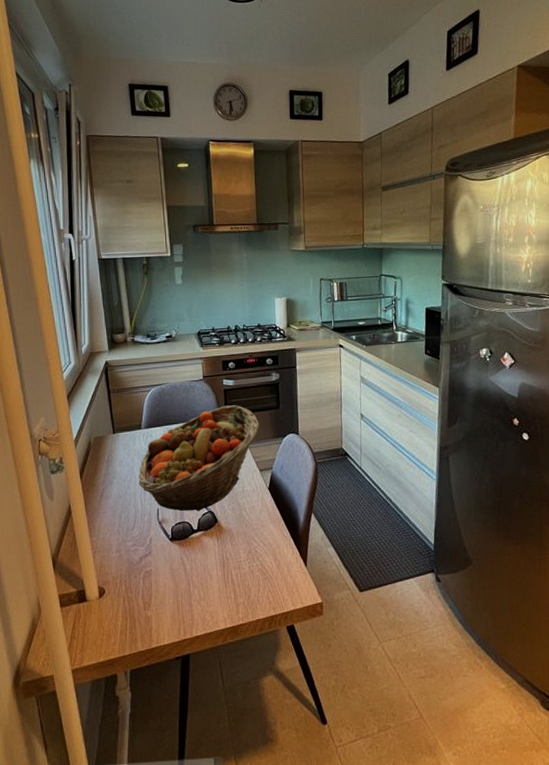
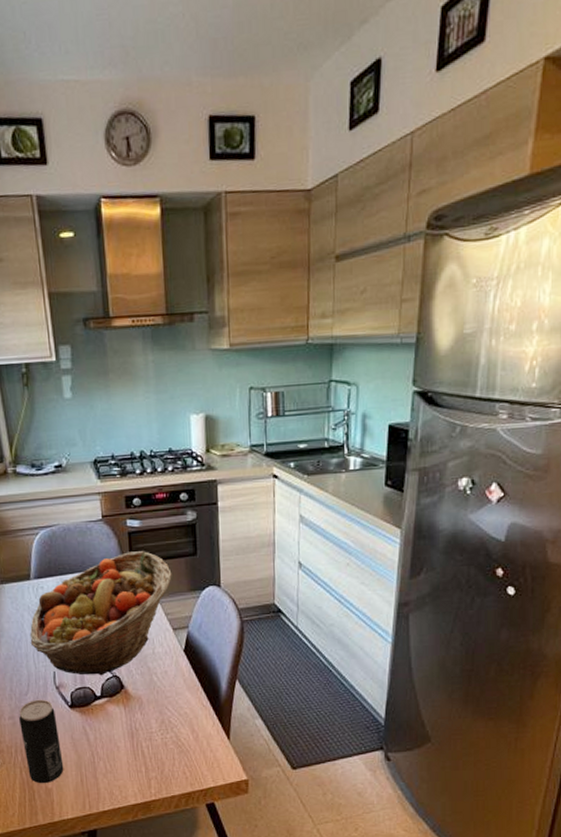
beverage can: none [125,533,163,612] -> present [19,699,64,784]

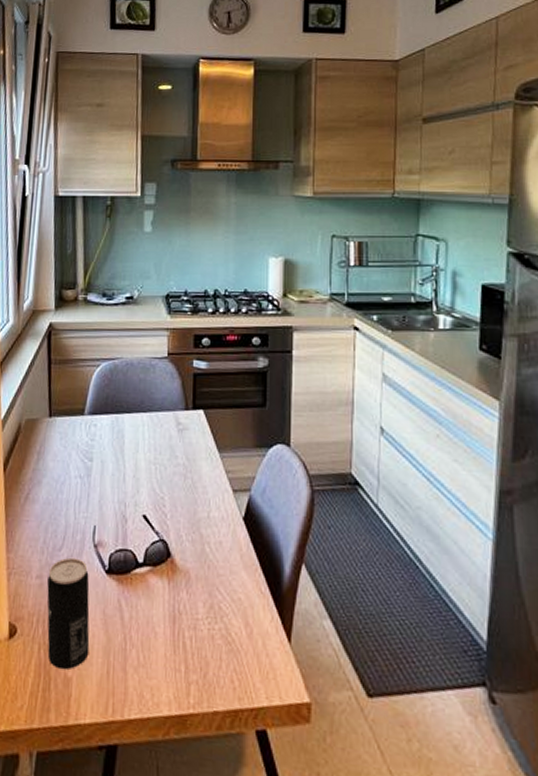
fruit basket: present [29,551,172,676] -> none [73,395,237,538]

